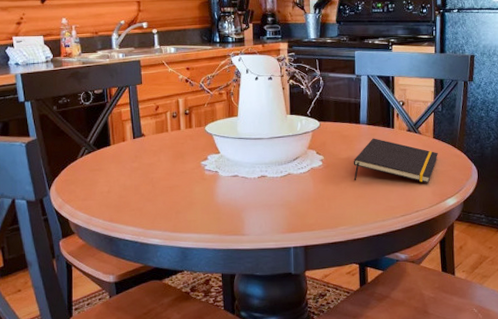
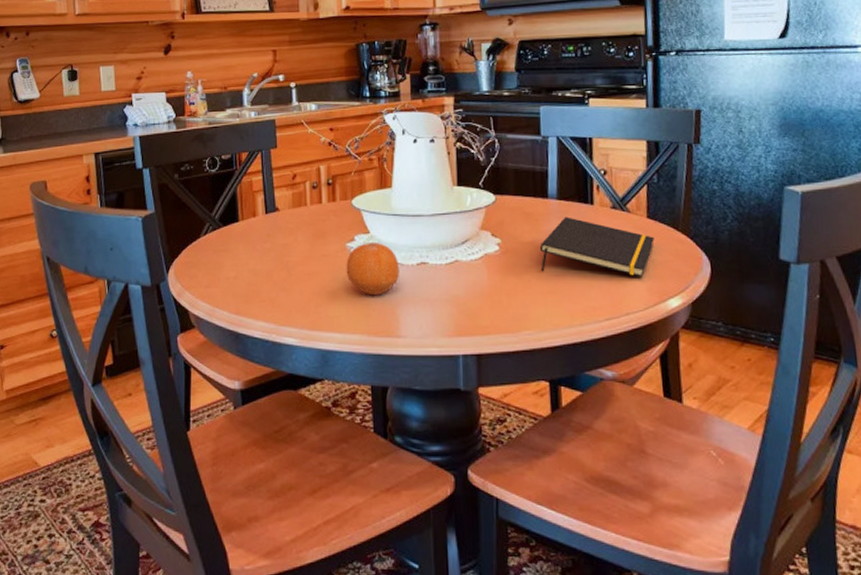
fruit: none [201,161,244,203] -> present [346,243,400,296]

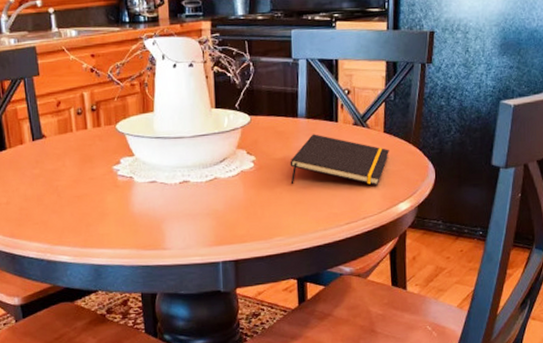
fruit: present [346,243,400,296] -> none [113,164,164,214]

